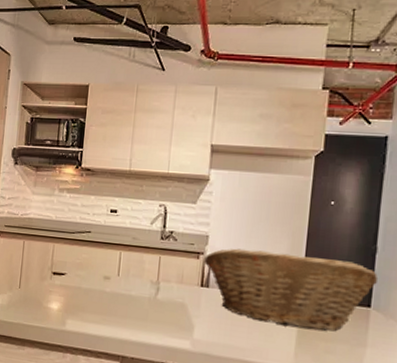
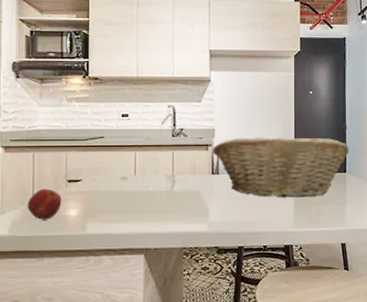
apple: none [14,277,46,309] -> present [27,188,62,220]

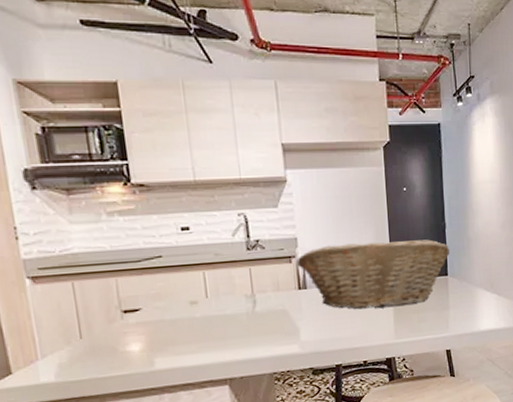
apple: present [27,188,62,220] -> none [74,322,120,360]

